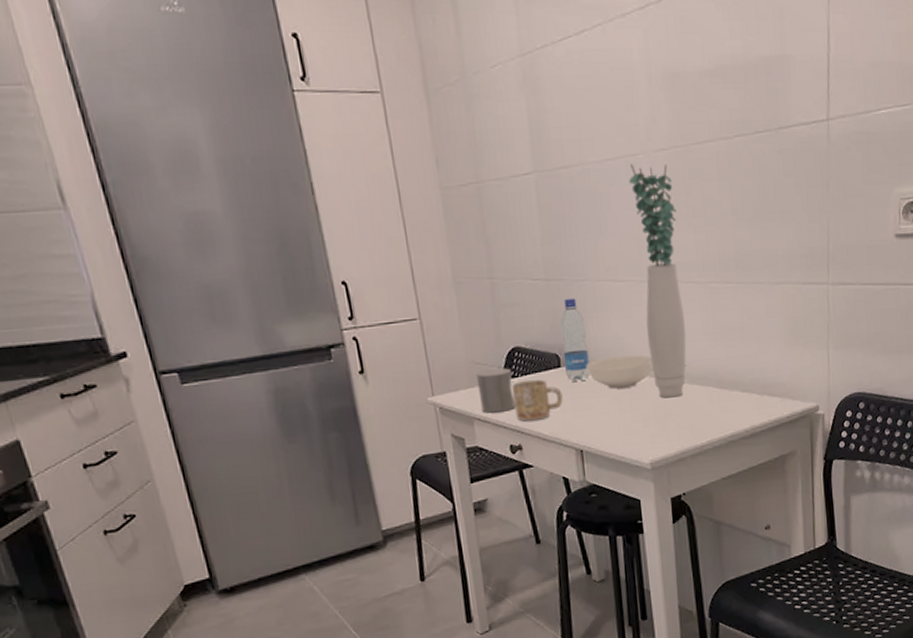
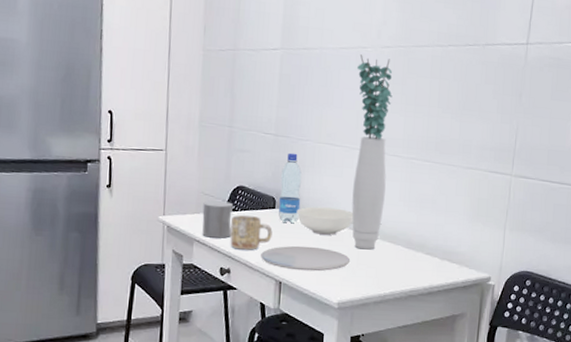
plate: none [553,403,658,435] -> present [261,245,351,272]

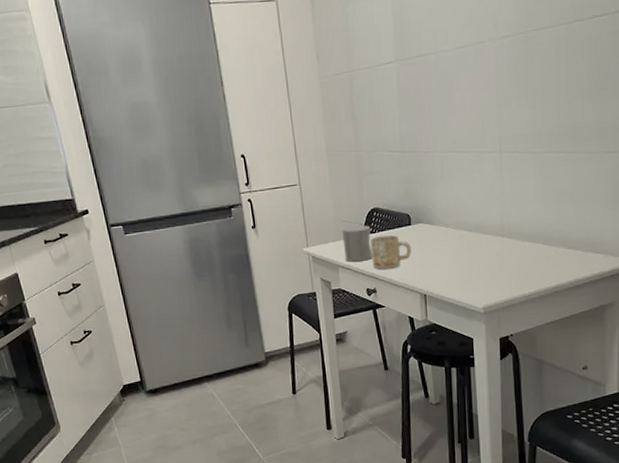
plate: present [261,245,351,272] -> none [403,256,492,282]
bottle: present [278,152,302,224] -> none [411,166,436,238]
bowl: present [296,206,354,235] -> none [432,215,490,244]
vase: present [351,54,393,250] -> none [477,49,520,253]

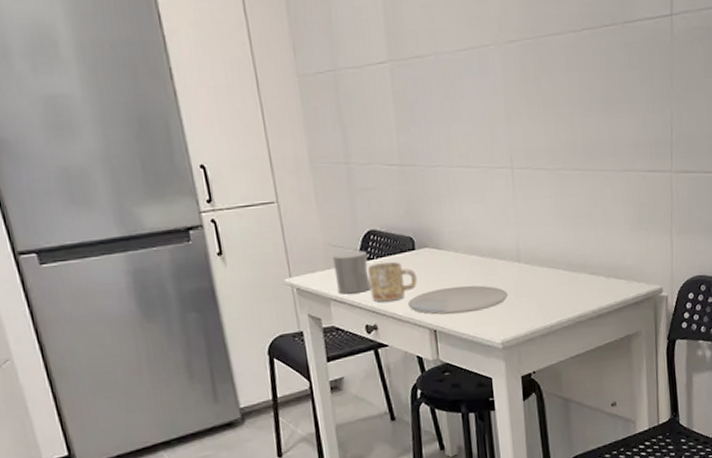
plate: none [403,256,492,282] -> present [408,285,509,315]

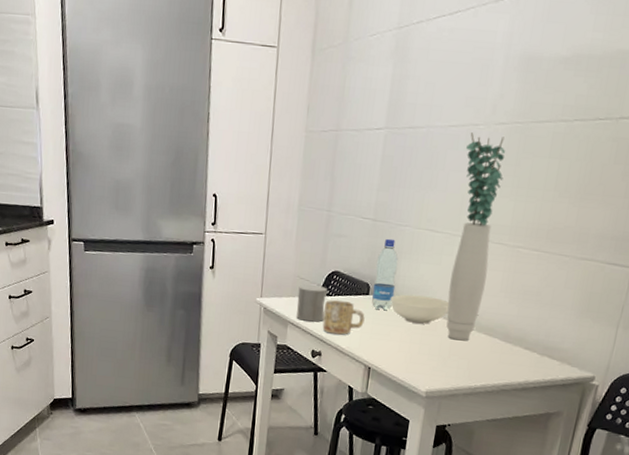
plate: present [408,285,509,315] -> none [351,332,443,360]
bottle: none [414,183,443,265] -> present [372,238,399,311]
bowl: none [439,238,505,271] -> present [390,294,450,324]
vase: none [481,55,537,280] -> present [446,132,505,341]

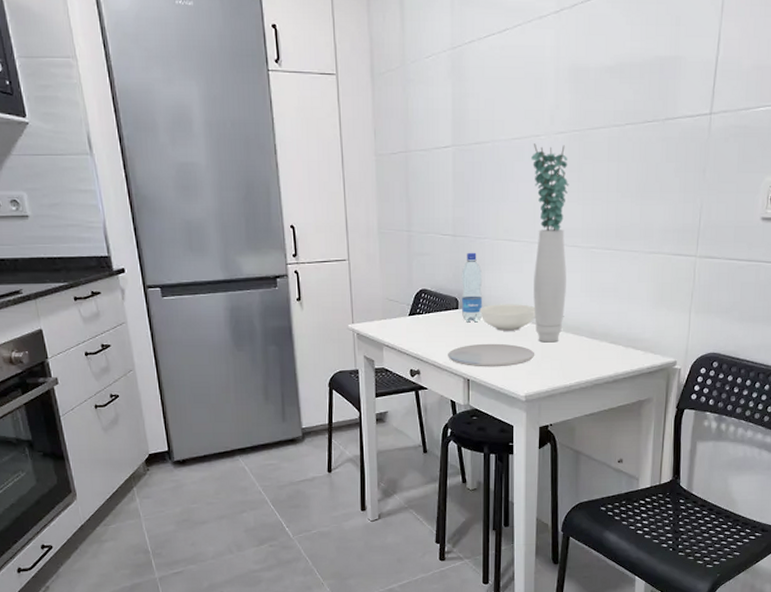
cup: present [296,285,327,322] -> none [389,306,419,342]
mug: present [322,299,365,335] -> none [417,317,457,351]
plate: none [351,332,443,360] -> present [448,343,535,367]

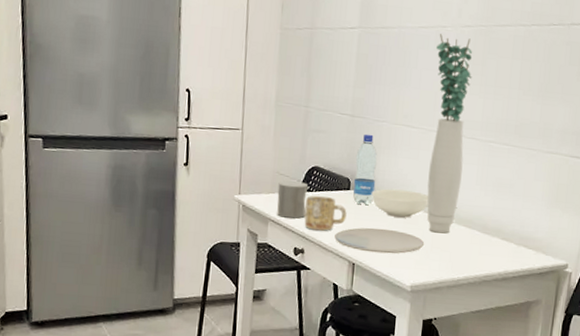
cup: none [389,306,419,342] -> present [277,180,308,219]
mug: none [417,317,457,351] -> present [304,195,347,231]

